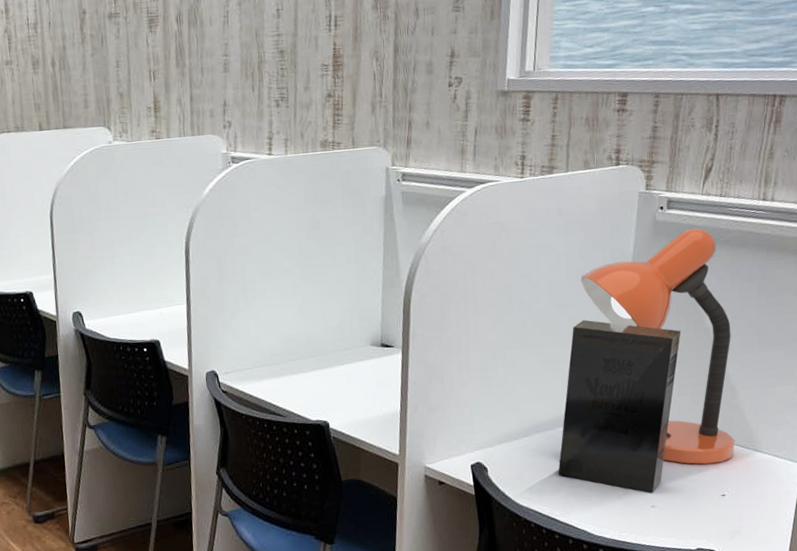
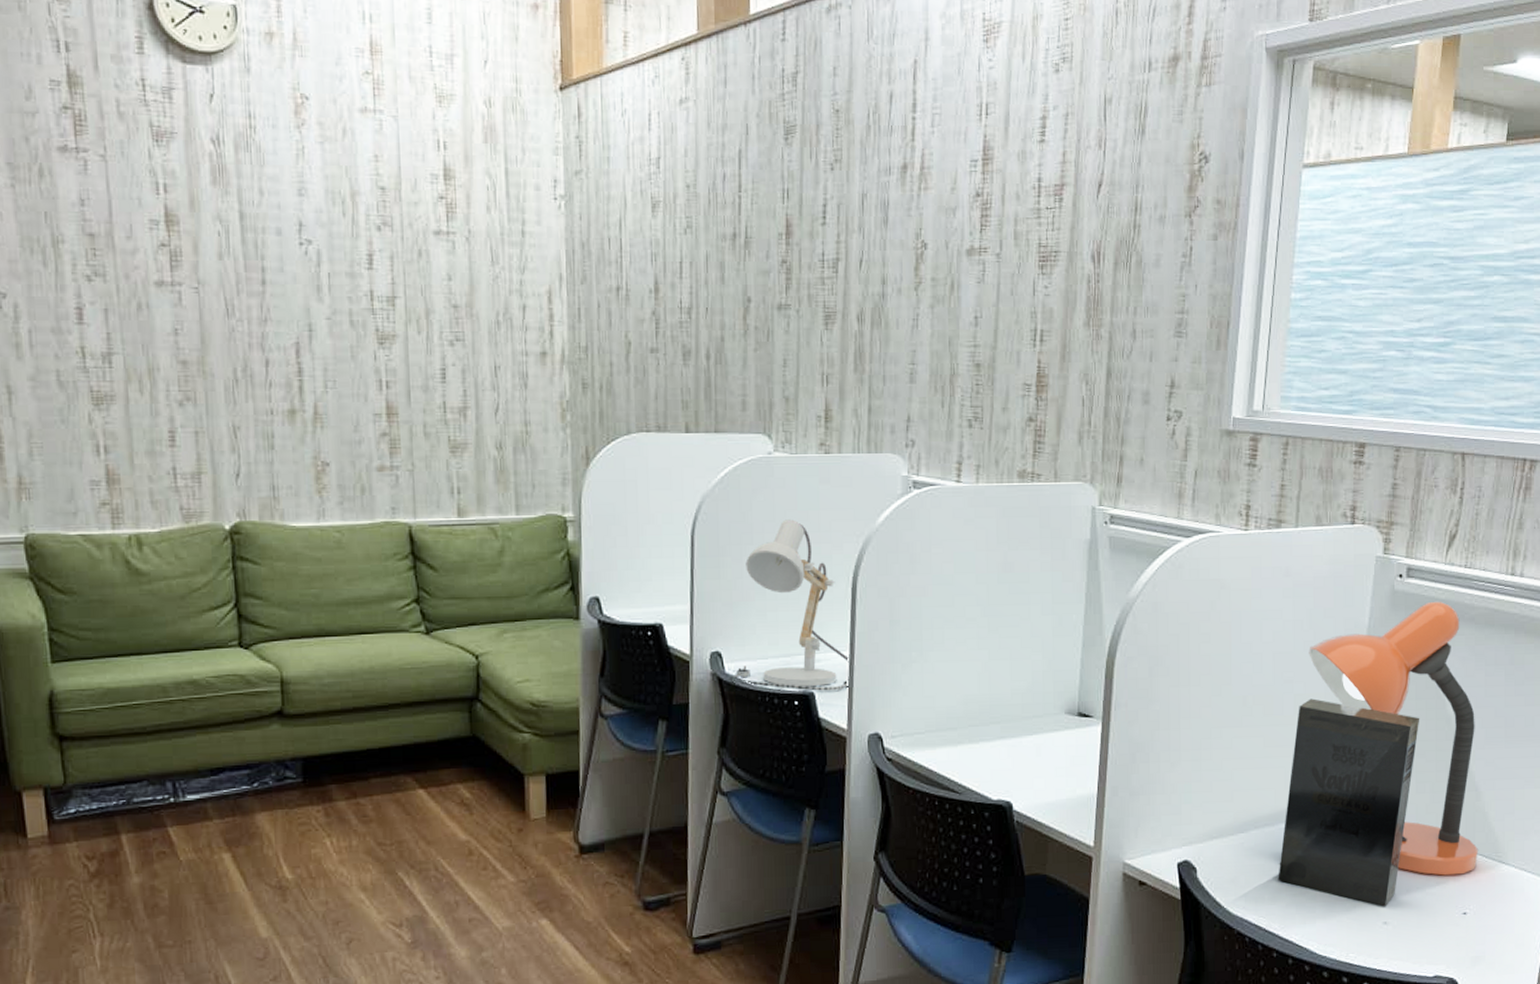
desk lamp: none [91,197,188,340] -> present [731,519,850,691]

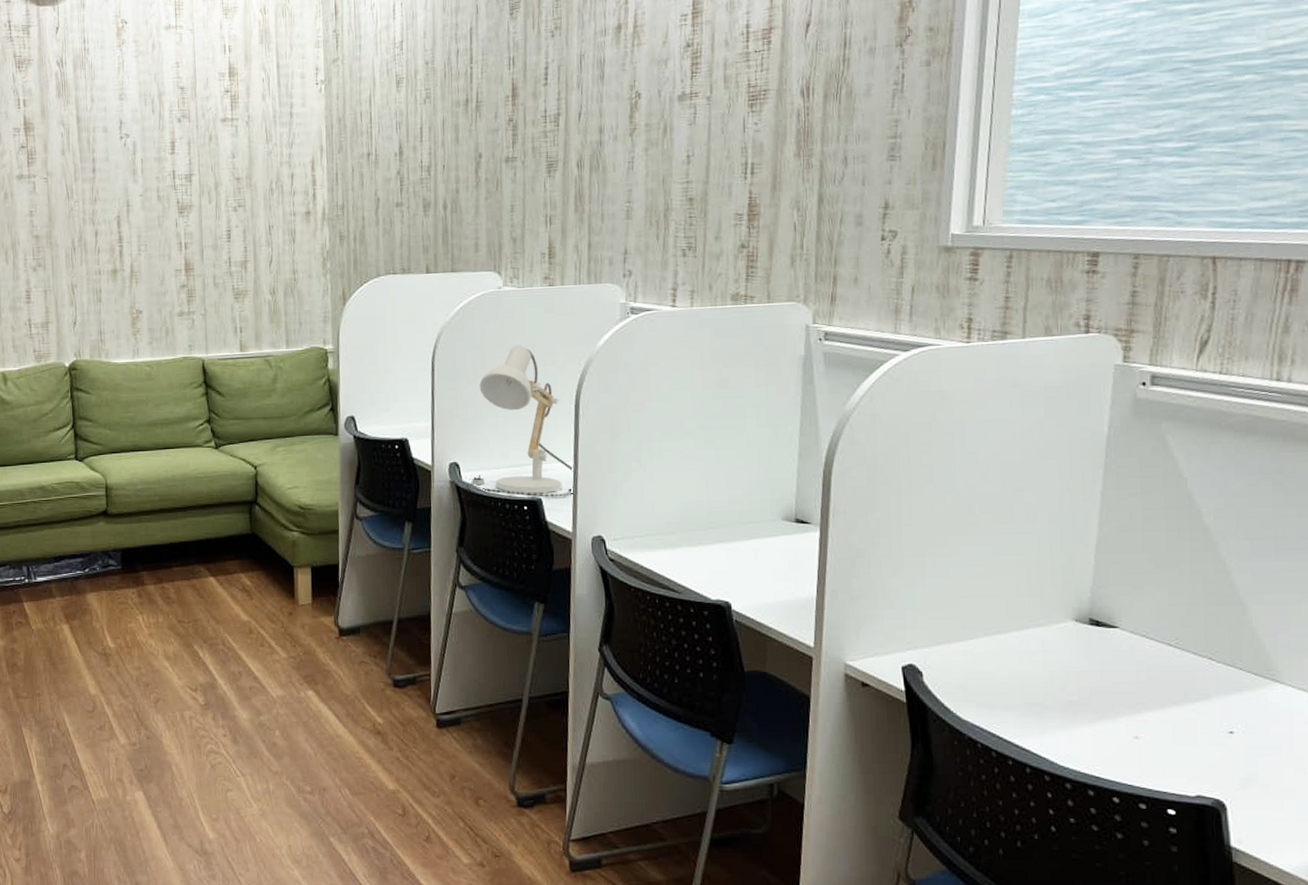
book: present [1278,698,1420,907] -> none [1012,507,1171,721]
desk lamp: present [1309,601,1479,876] -> none [1040,408,1247,692]

